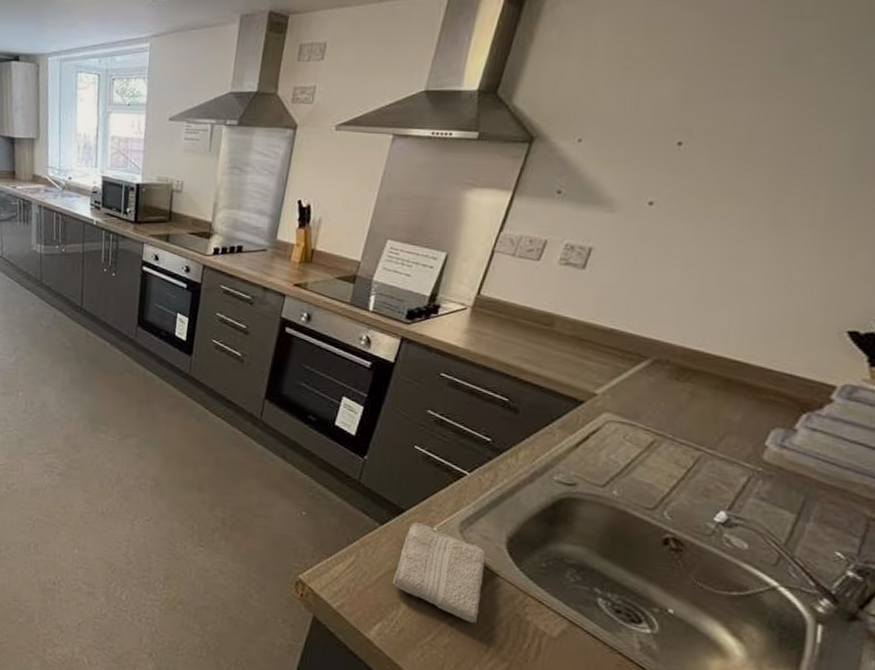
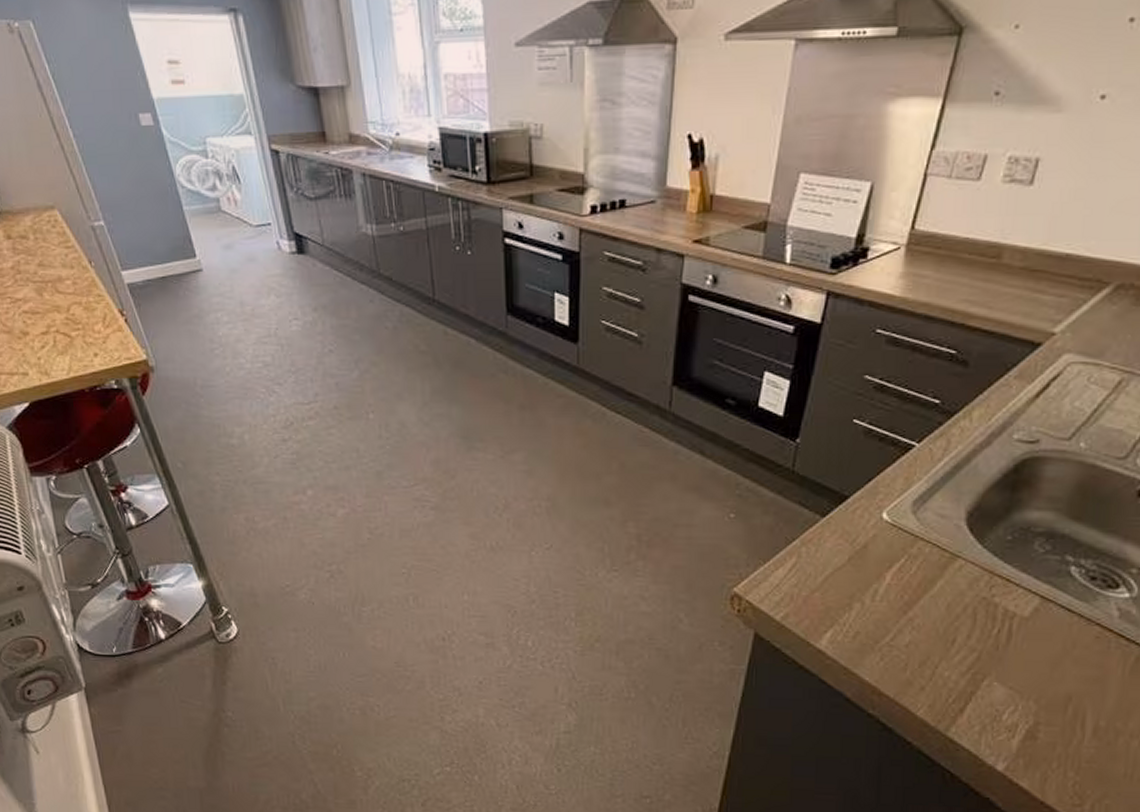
washcloth: present [392,522,487,624] -> none [841,509,945,614]

